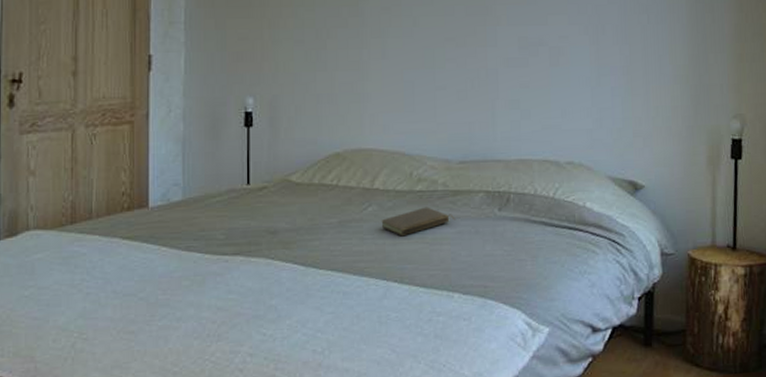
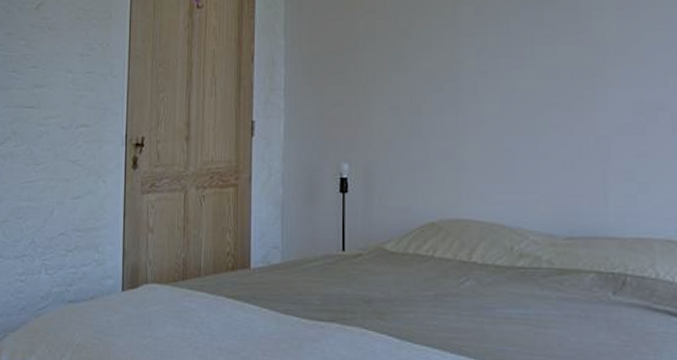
book: present [381,207,455,237] -> none [479,285,562,316]

